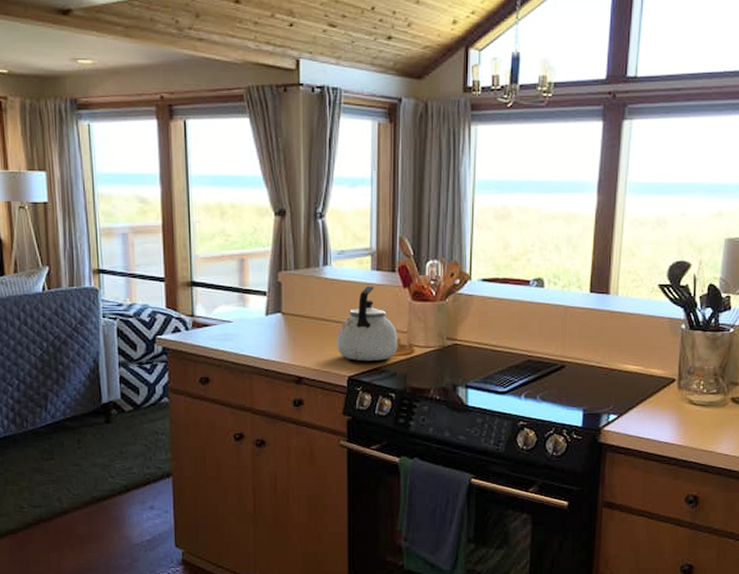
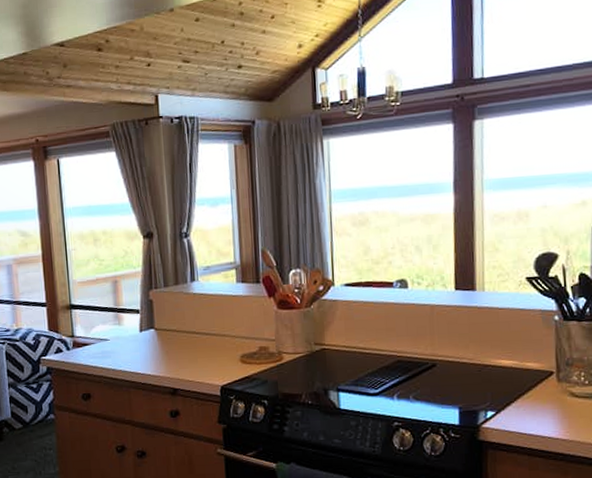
kettle: present [336,286,398,362] -> none [207,297,267,371]

